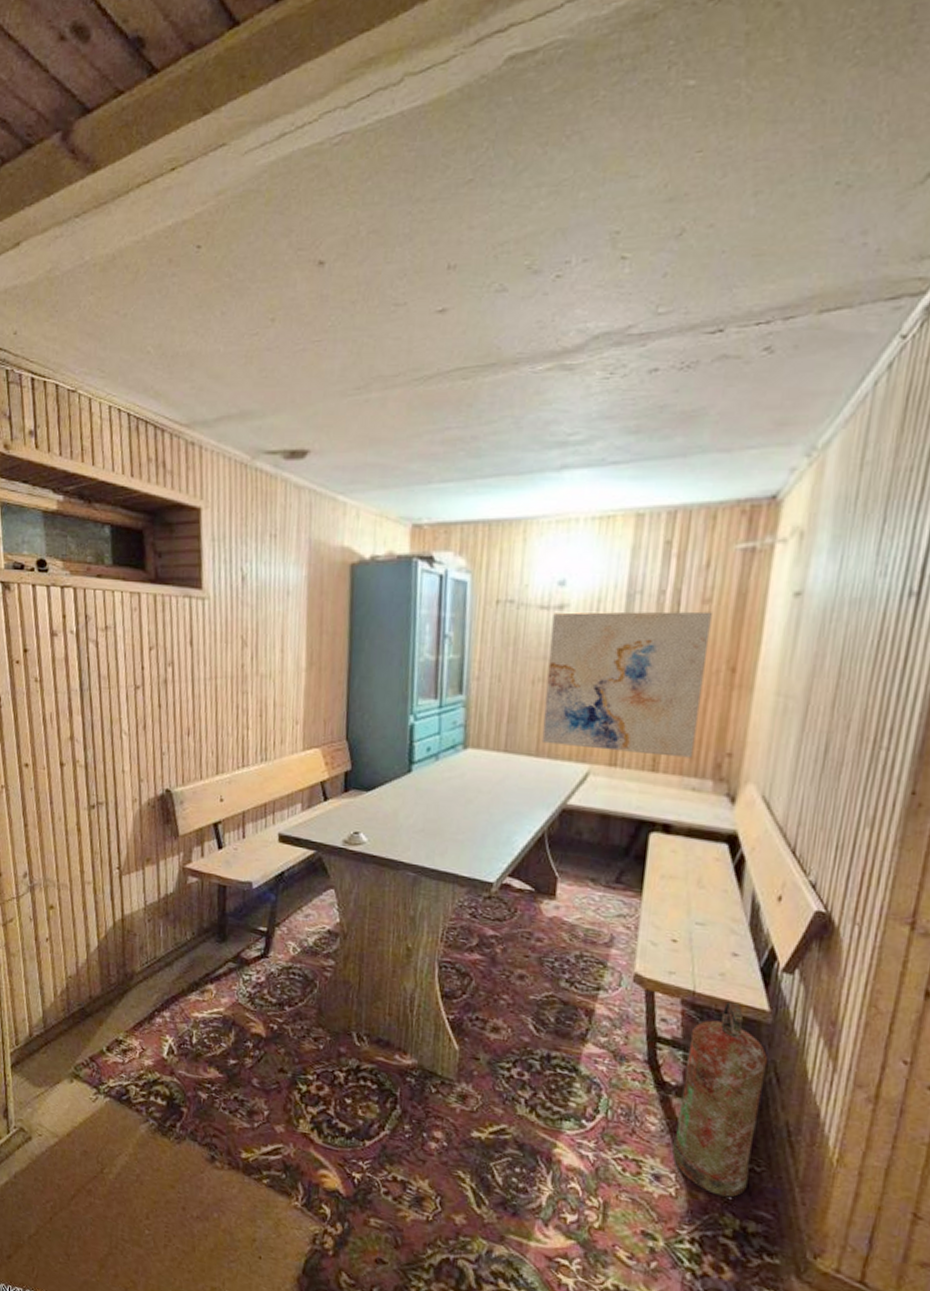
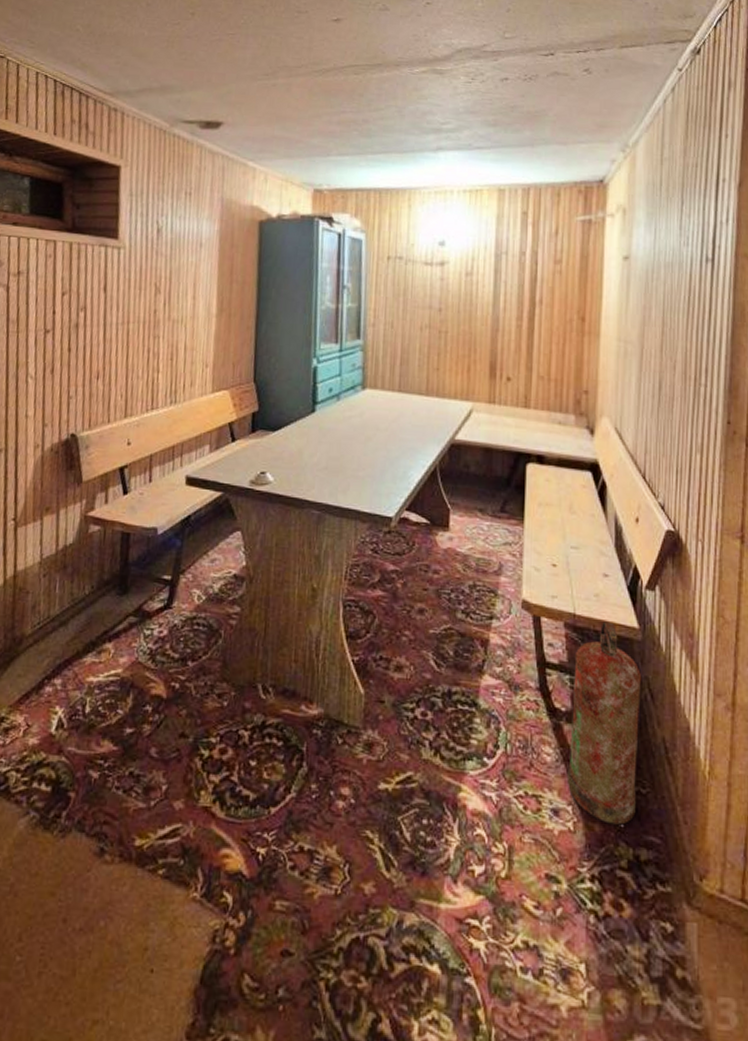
wall art: present [542,611,712,758] -> none [431,267,563,395]

